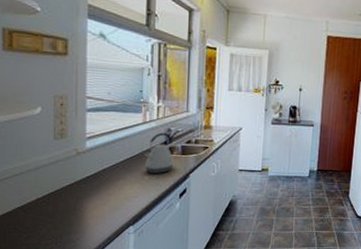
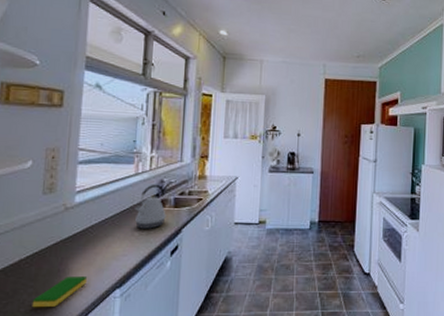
dish sponge: none [52,214,103,241] -> present [32,276,88,308]

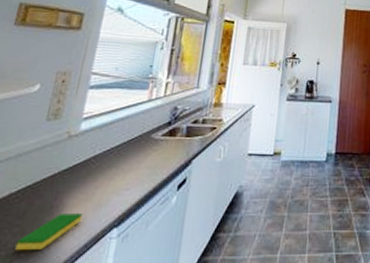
kettle: present [135,184,166,229] -> none [143,111,178,160]

